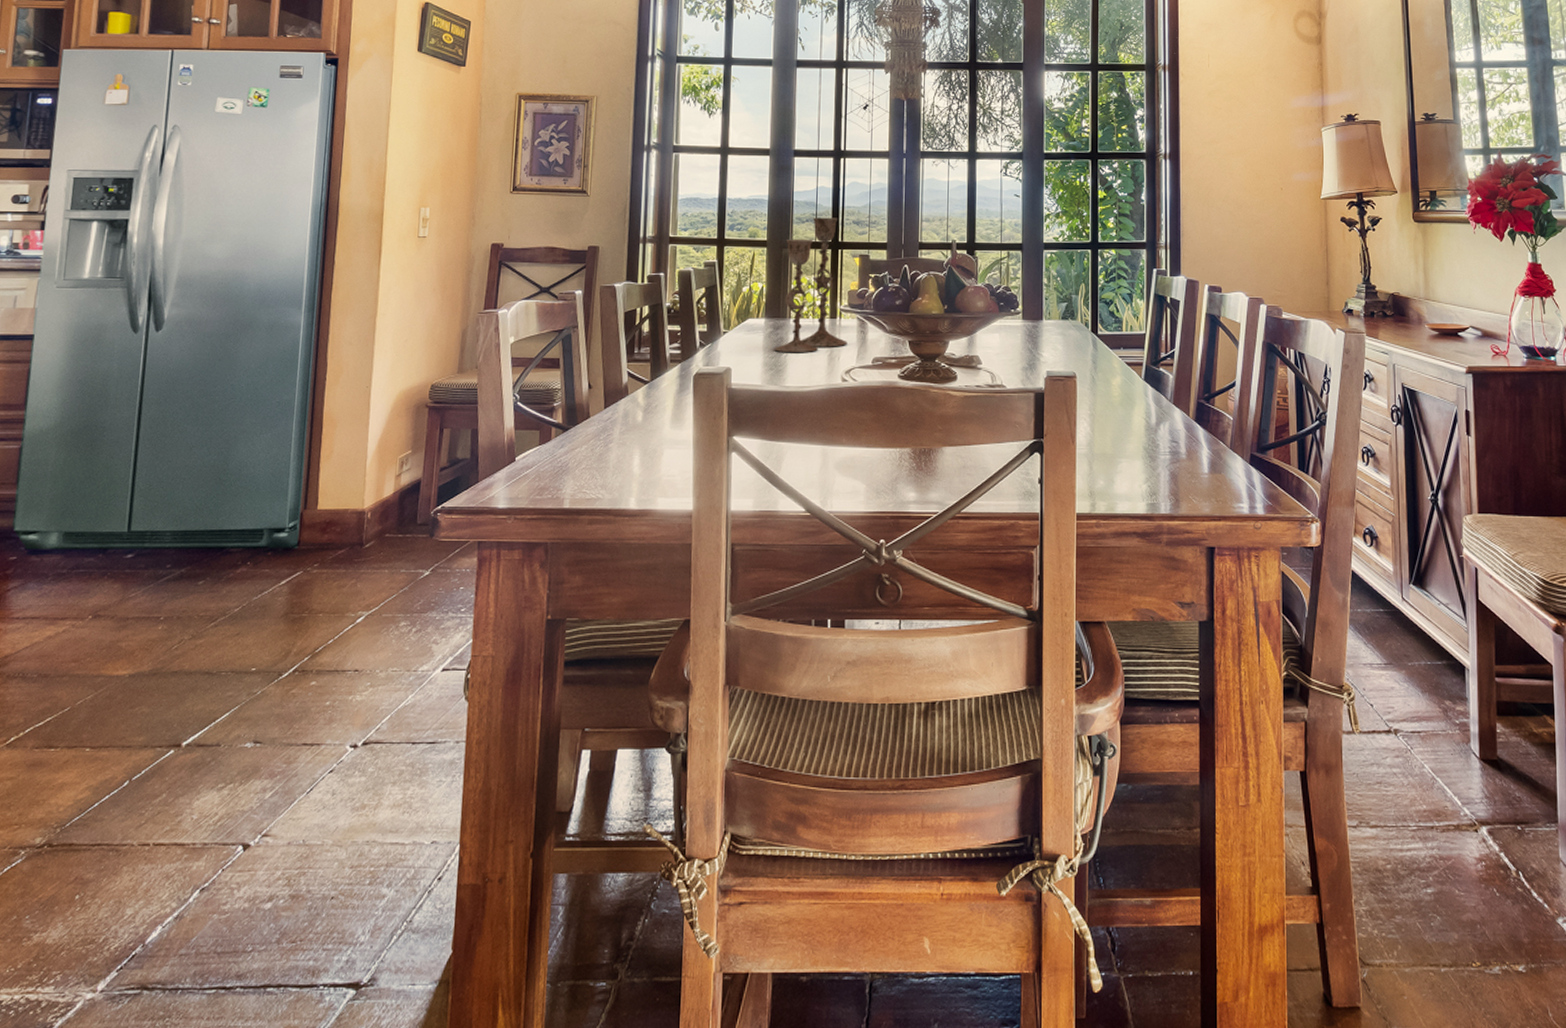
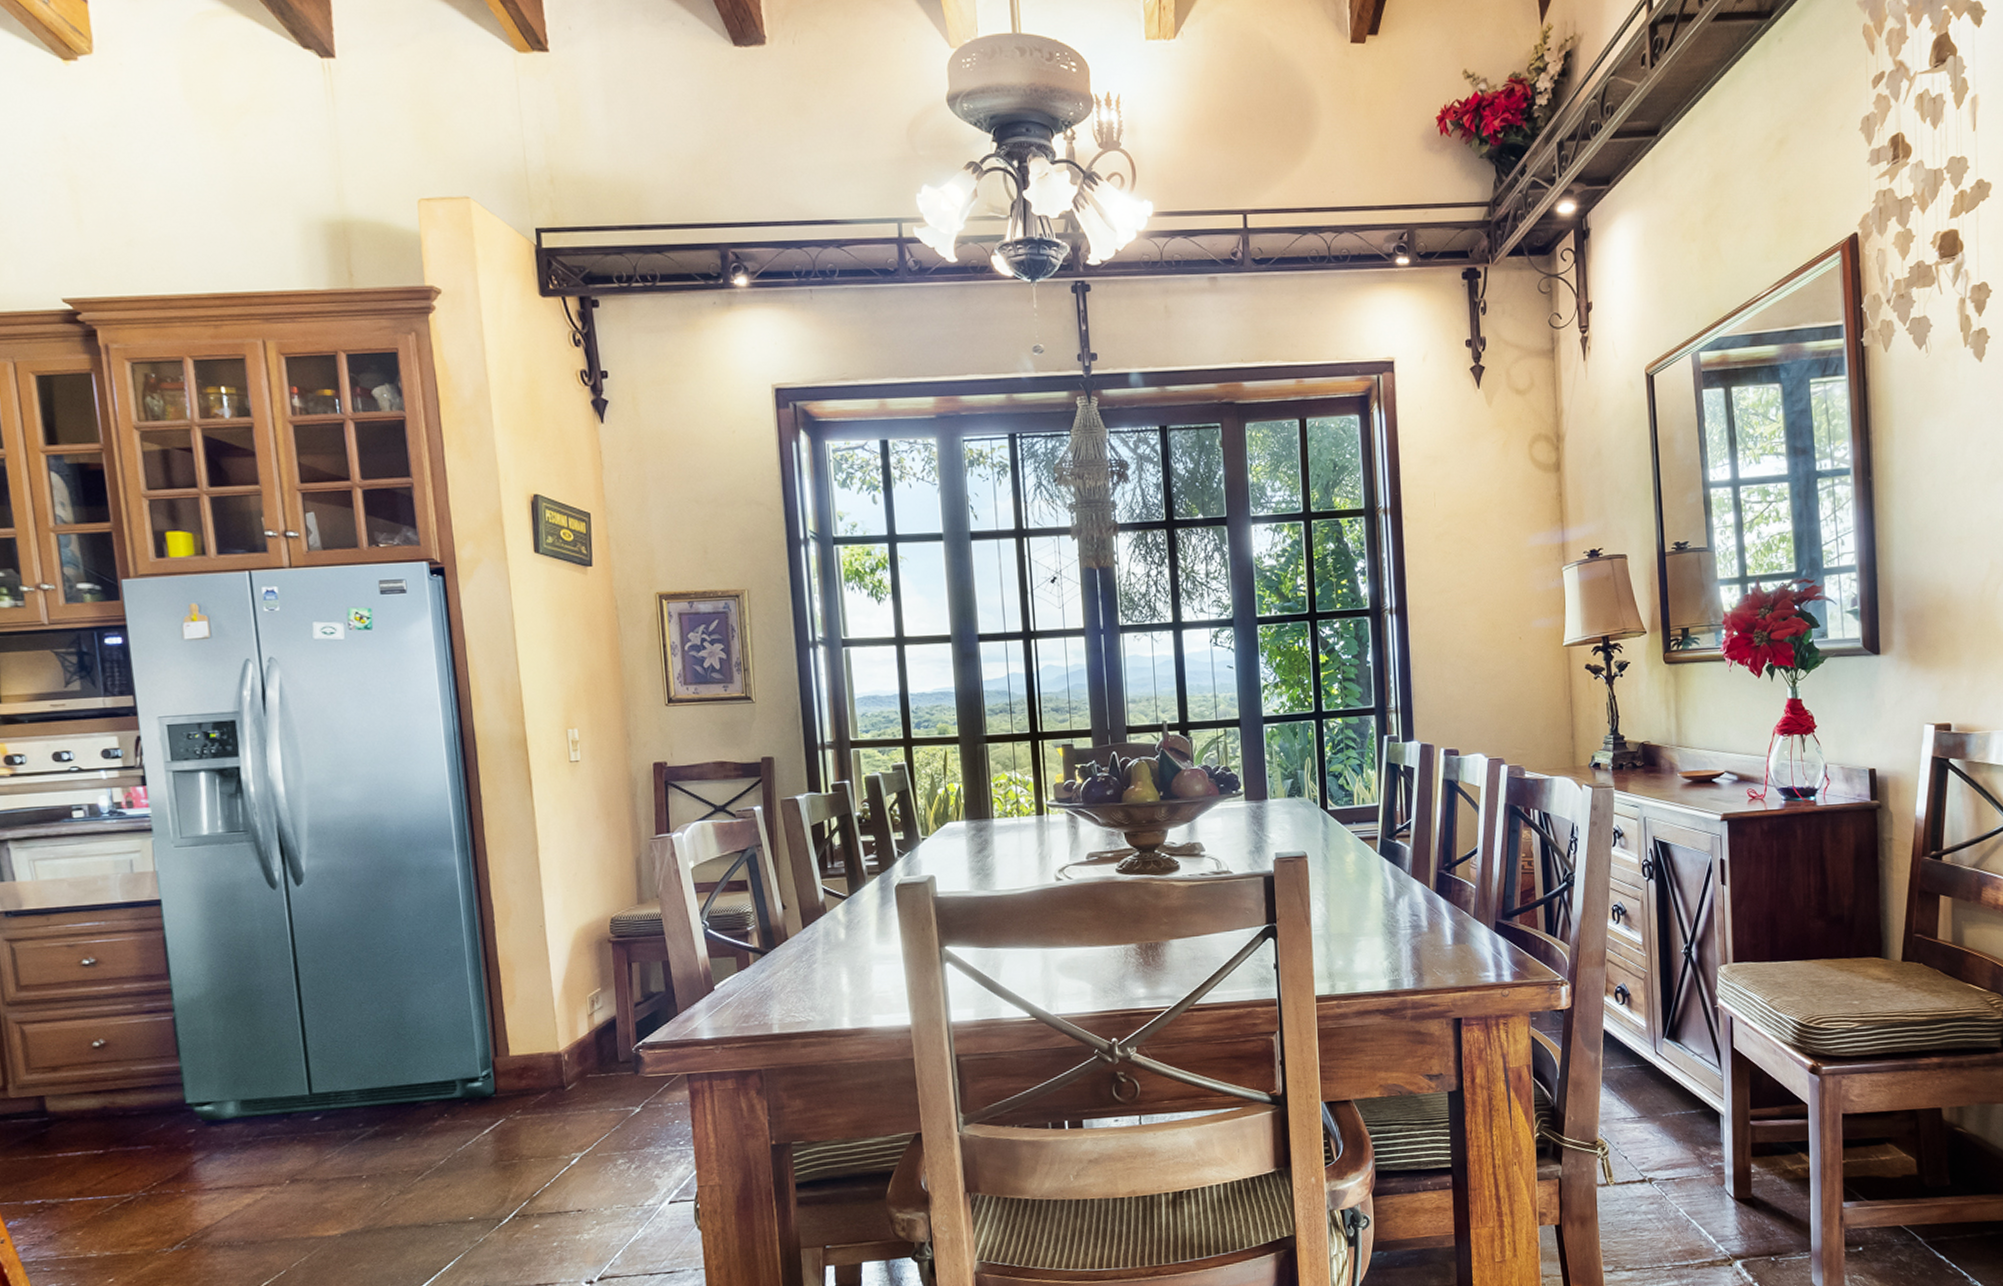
candlestick: present [774,217,848,353] -> none [979,706,1058,856]

